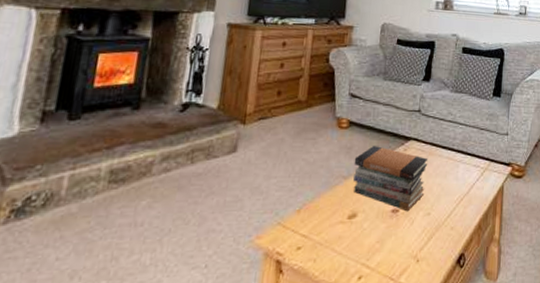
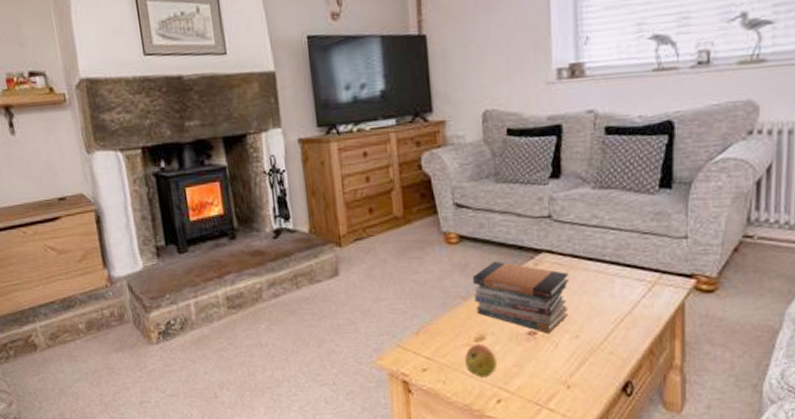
apple: none [336,221,364,254] -> present [465,344,498,378]

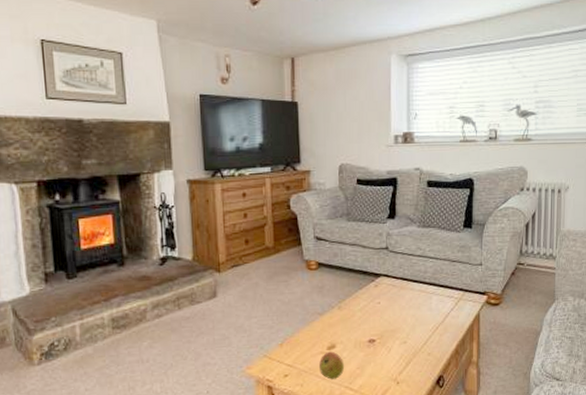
book stack: present [472,262,570,334] -> none [327,284,400,341]

